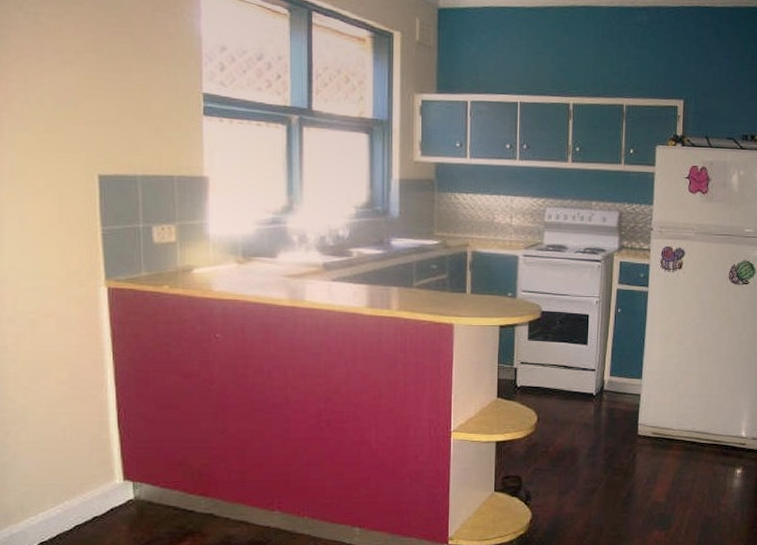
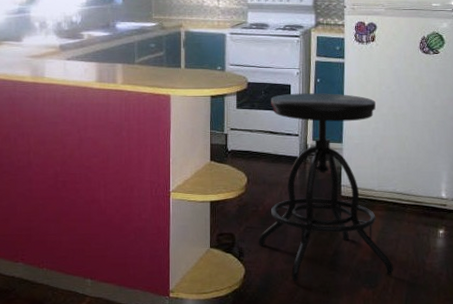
stool: none [547,324,689,526] -> present [258,93,394,282]

